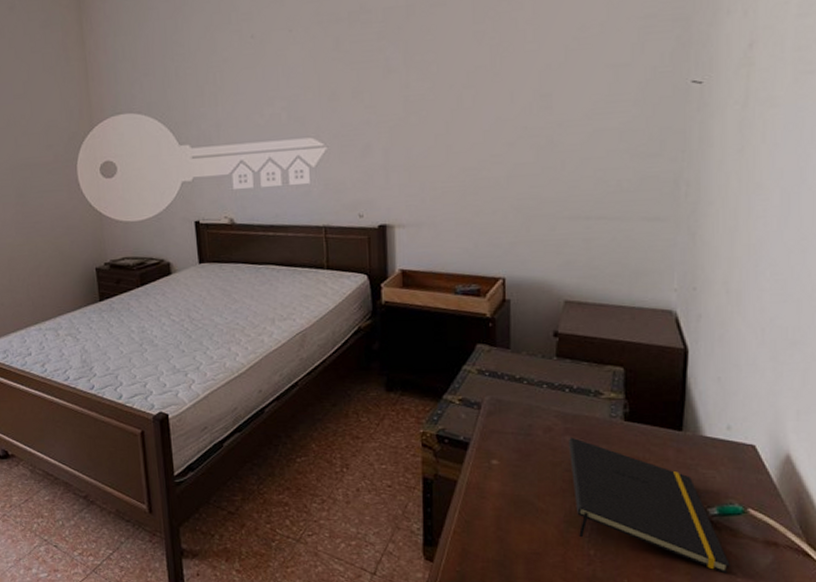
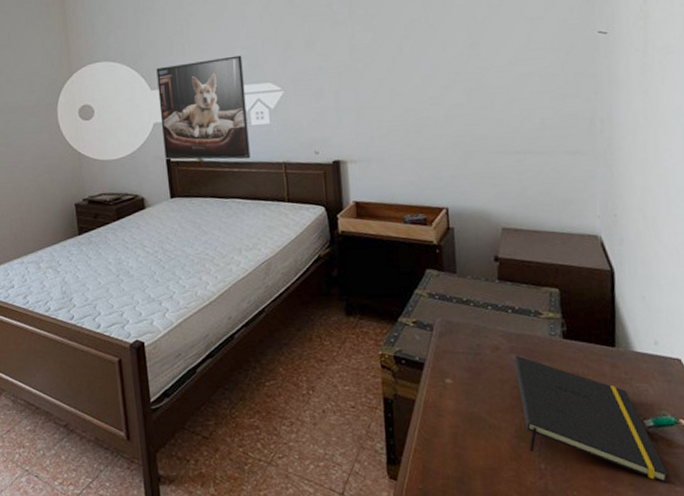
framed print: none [185,107,287,223] -> present [156,55,251,160]

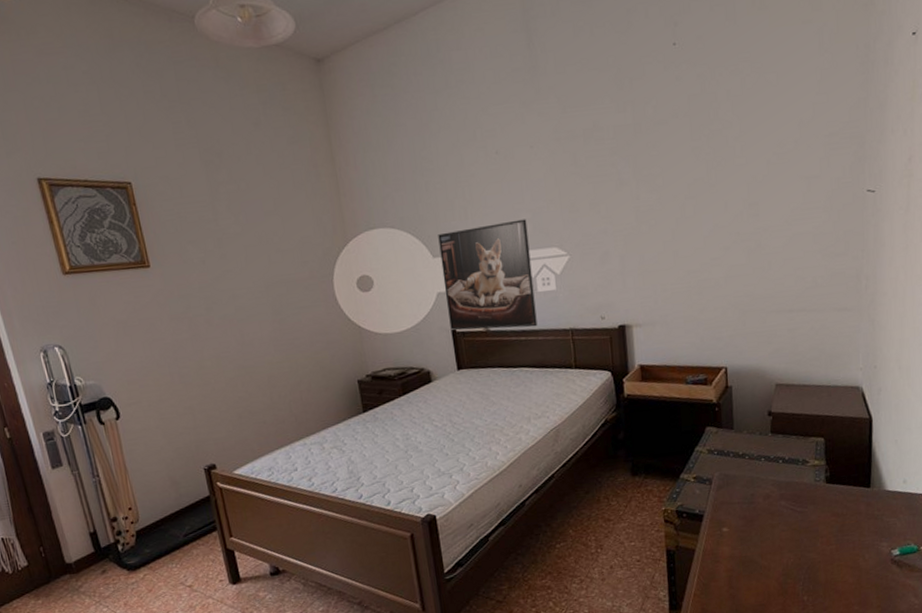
notepad: present [515,355,668,484] -> none [784,501,909,603]

